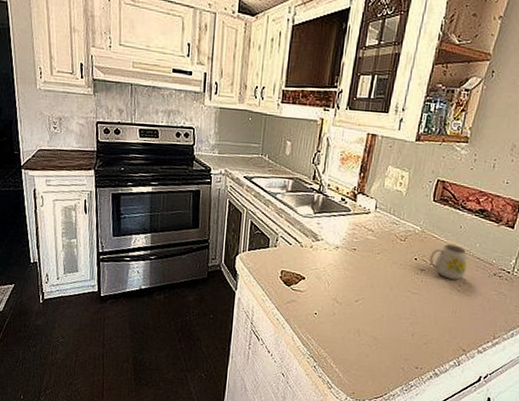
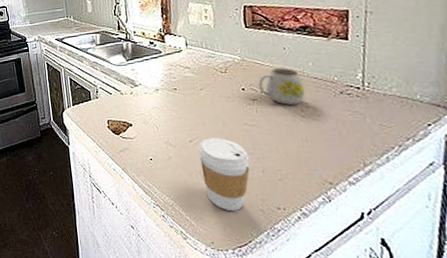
coffee cup: none [359,300,405,367] -> present [197,138,250,211]

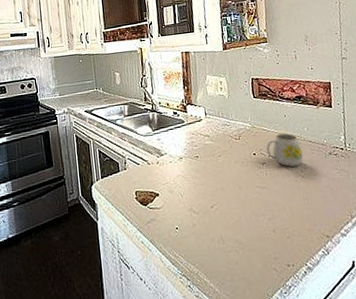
coffee cup: present [197,138,250,211] -> none [218,201,263,273]

